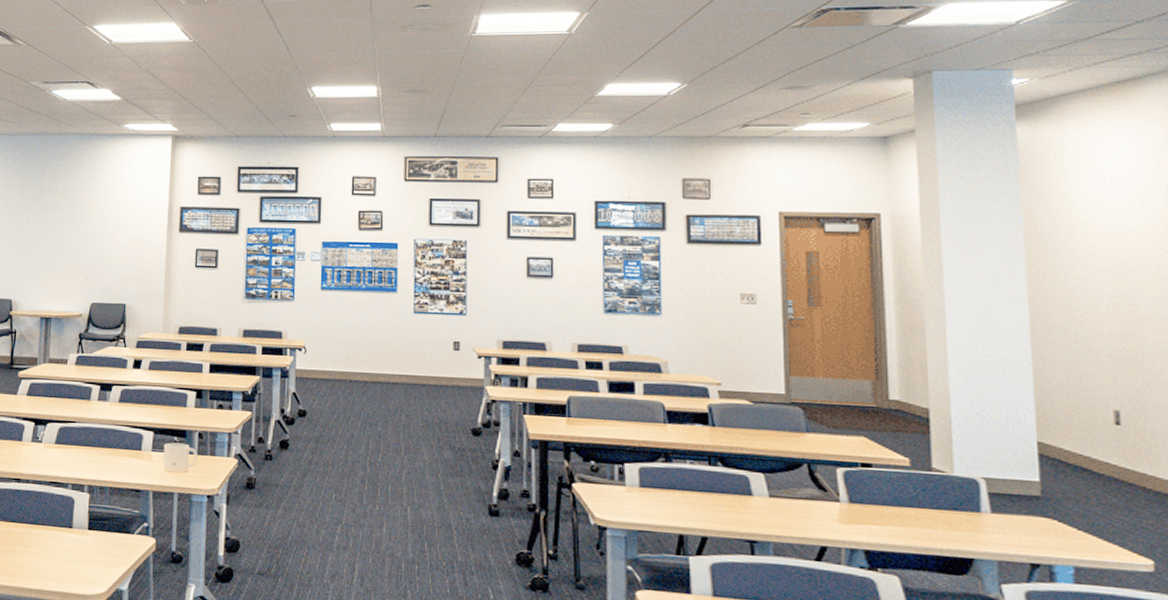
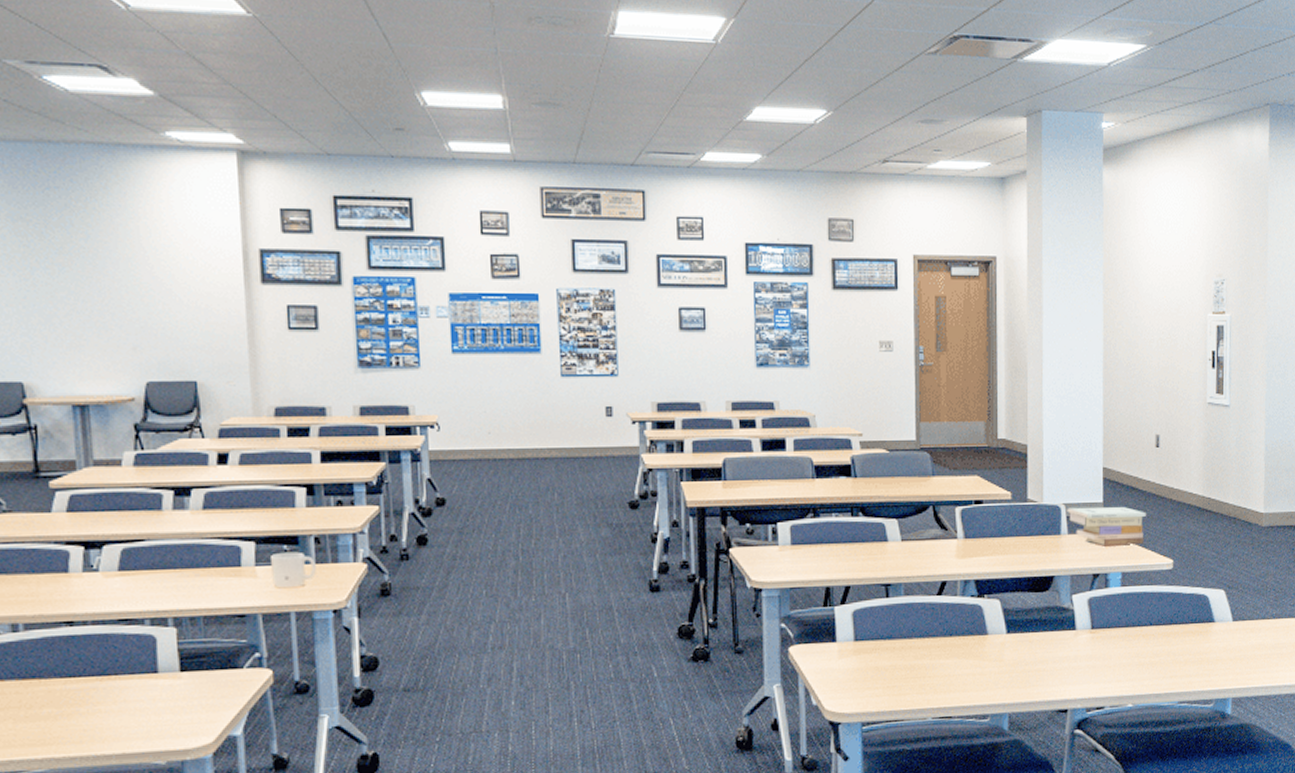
books: none [988,483,1107,538] -> present [1067,506,1146,547]

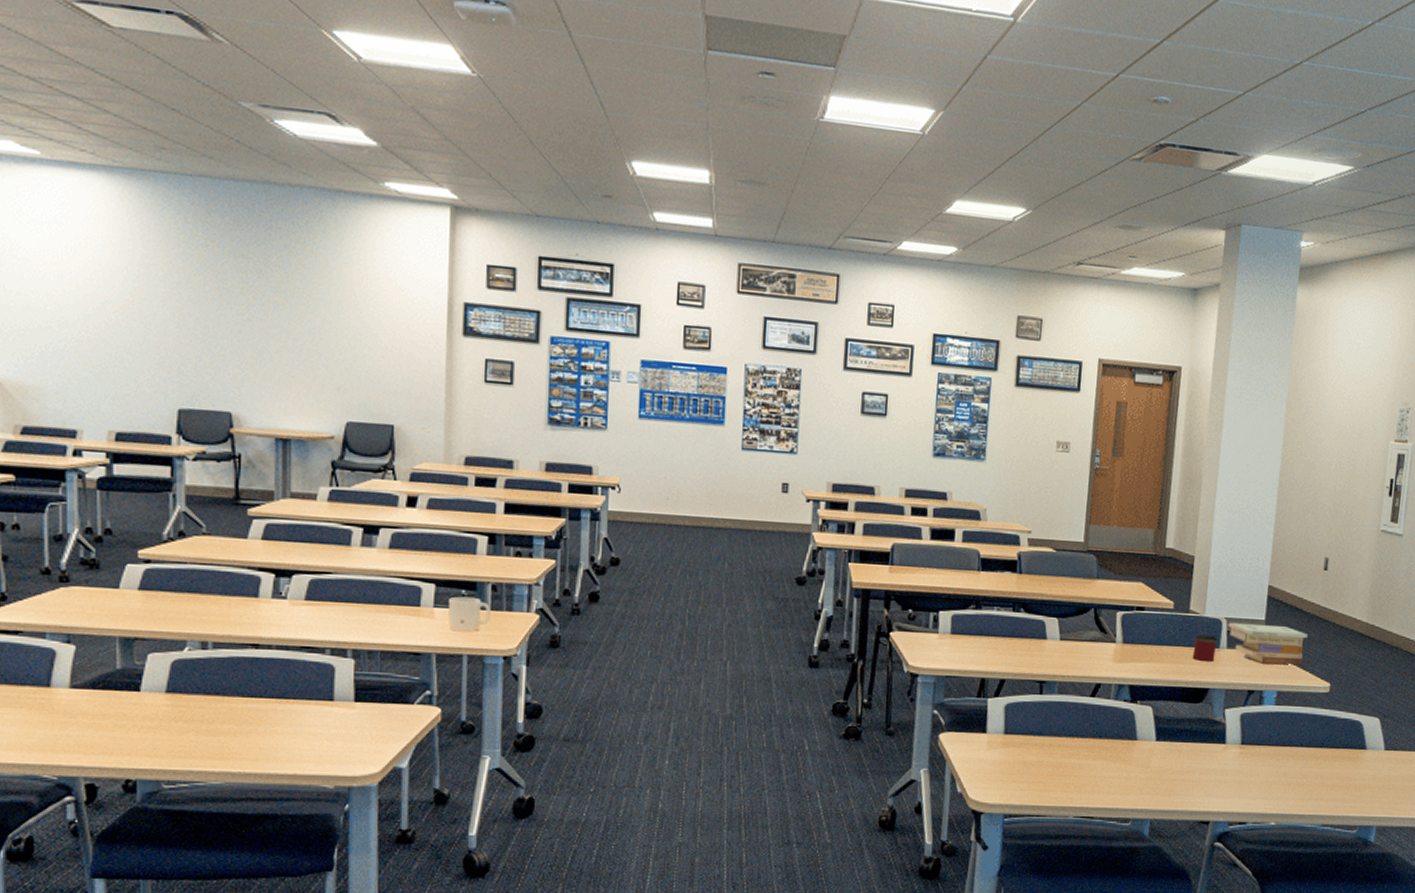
beverage cup: none [1034,522,1059,550] -> present [1192,635,1218,663]

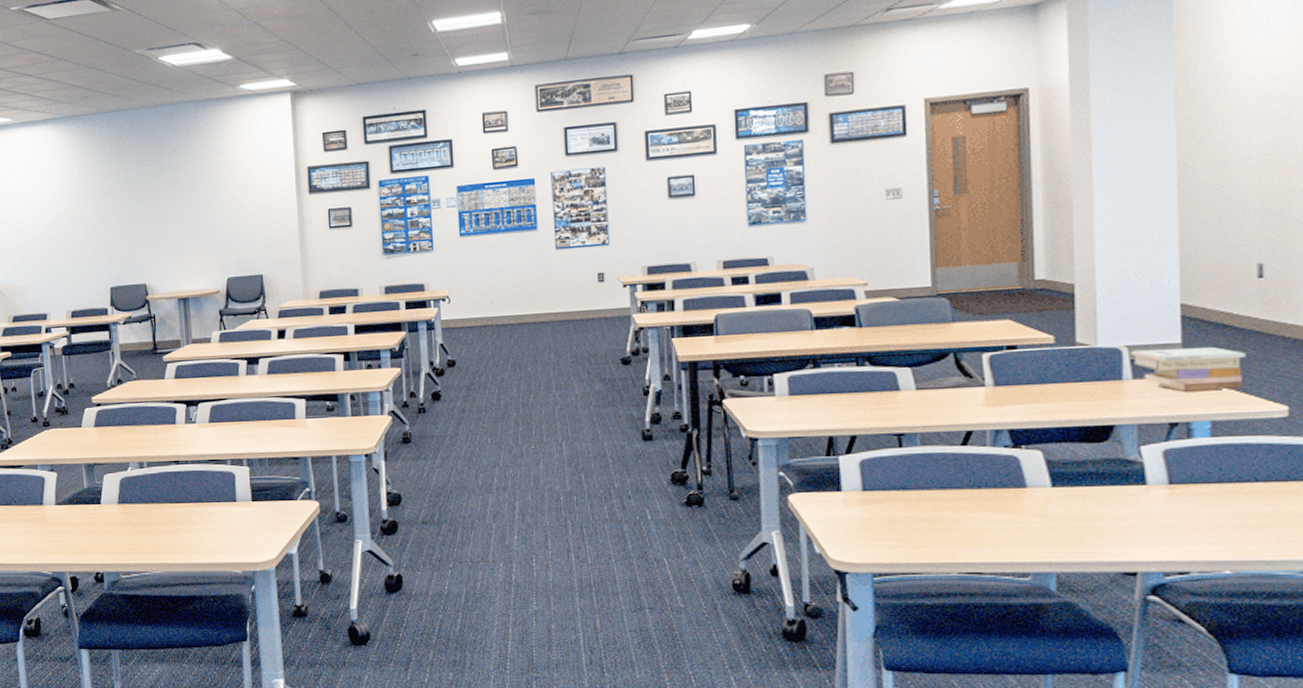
mug: present [447,596,491,632] -> none [316,406,352,437]
beverage cup: present [1192,635,1218,663] -> none [1087,367,1119,397]

